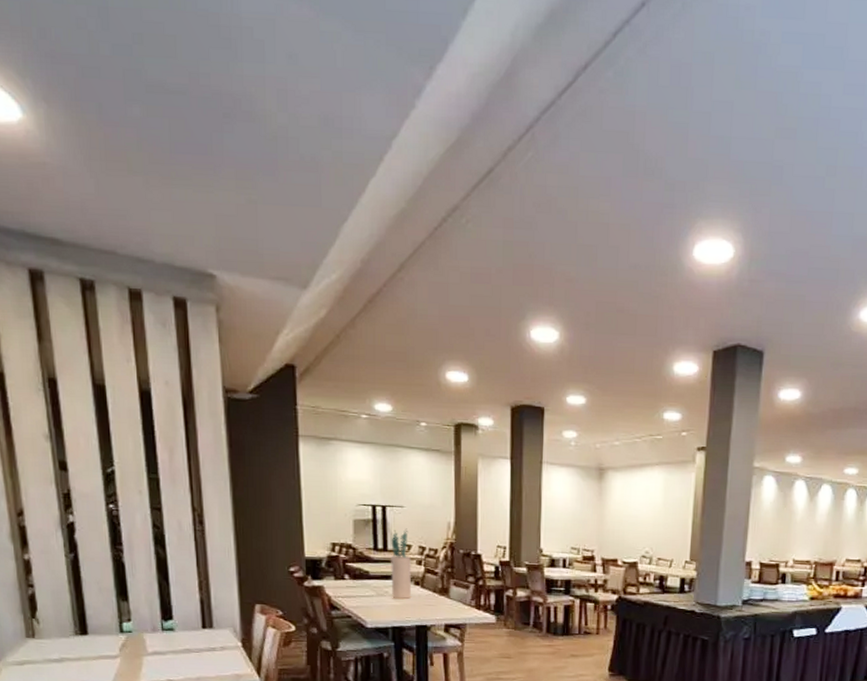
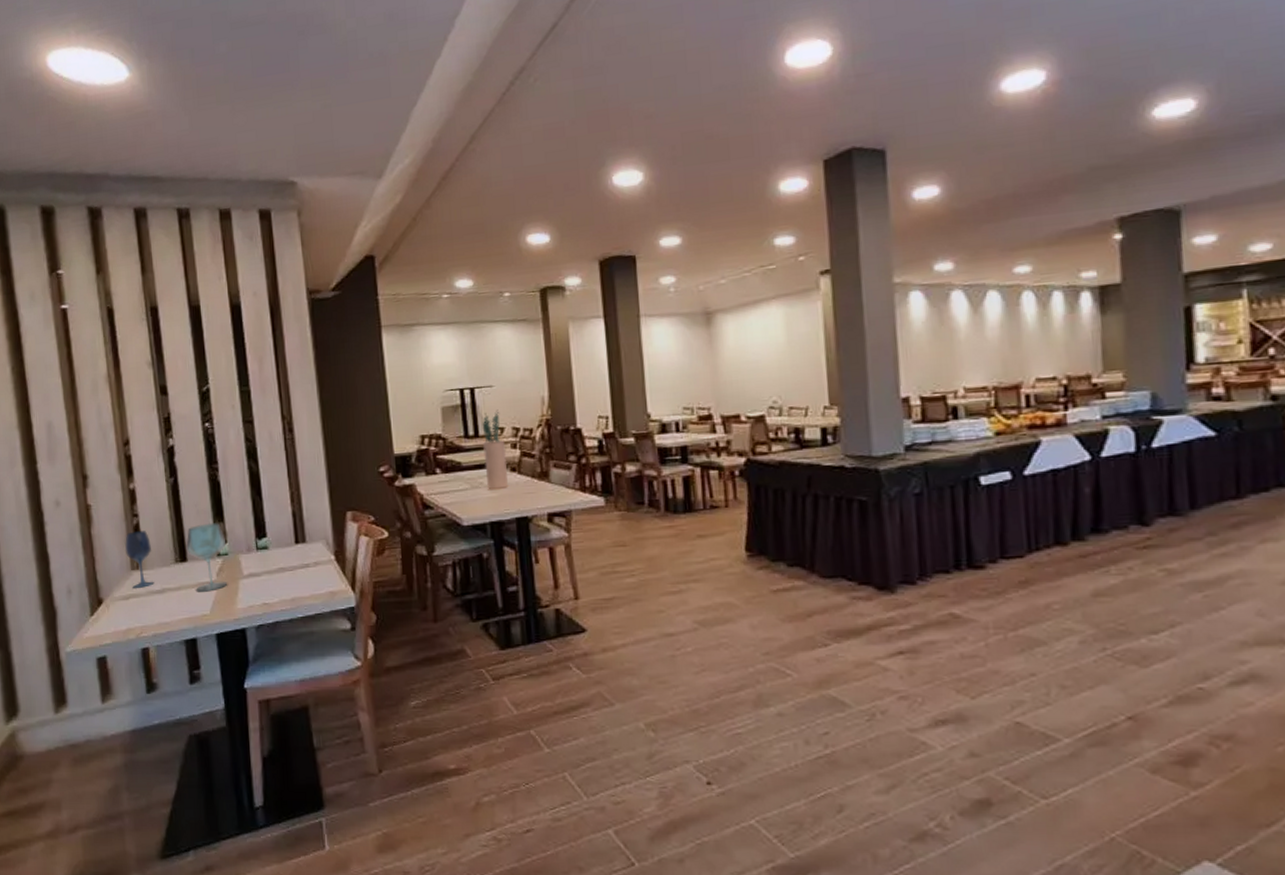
wineglass: none [19,601,52,656] -> present [125,531,154,588]
wine glass: none [87,601,131,665] -> present [186,523,228,592]

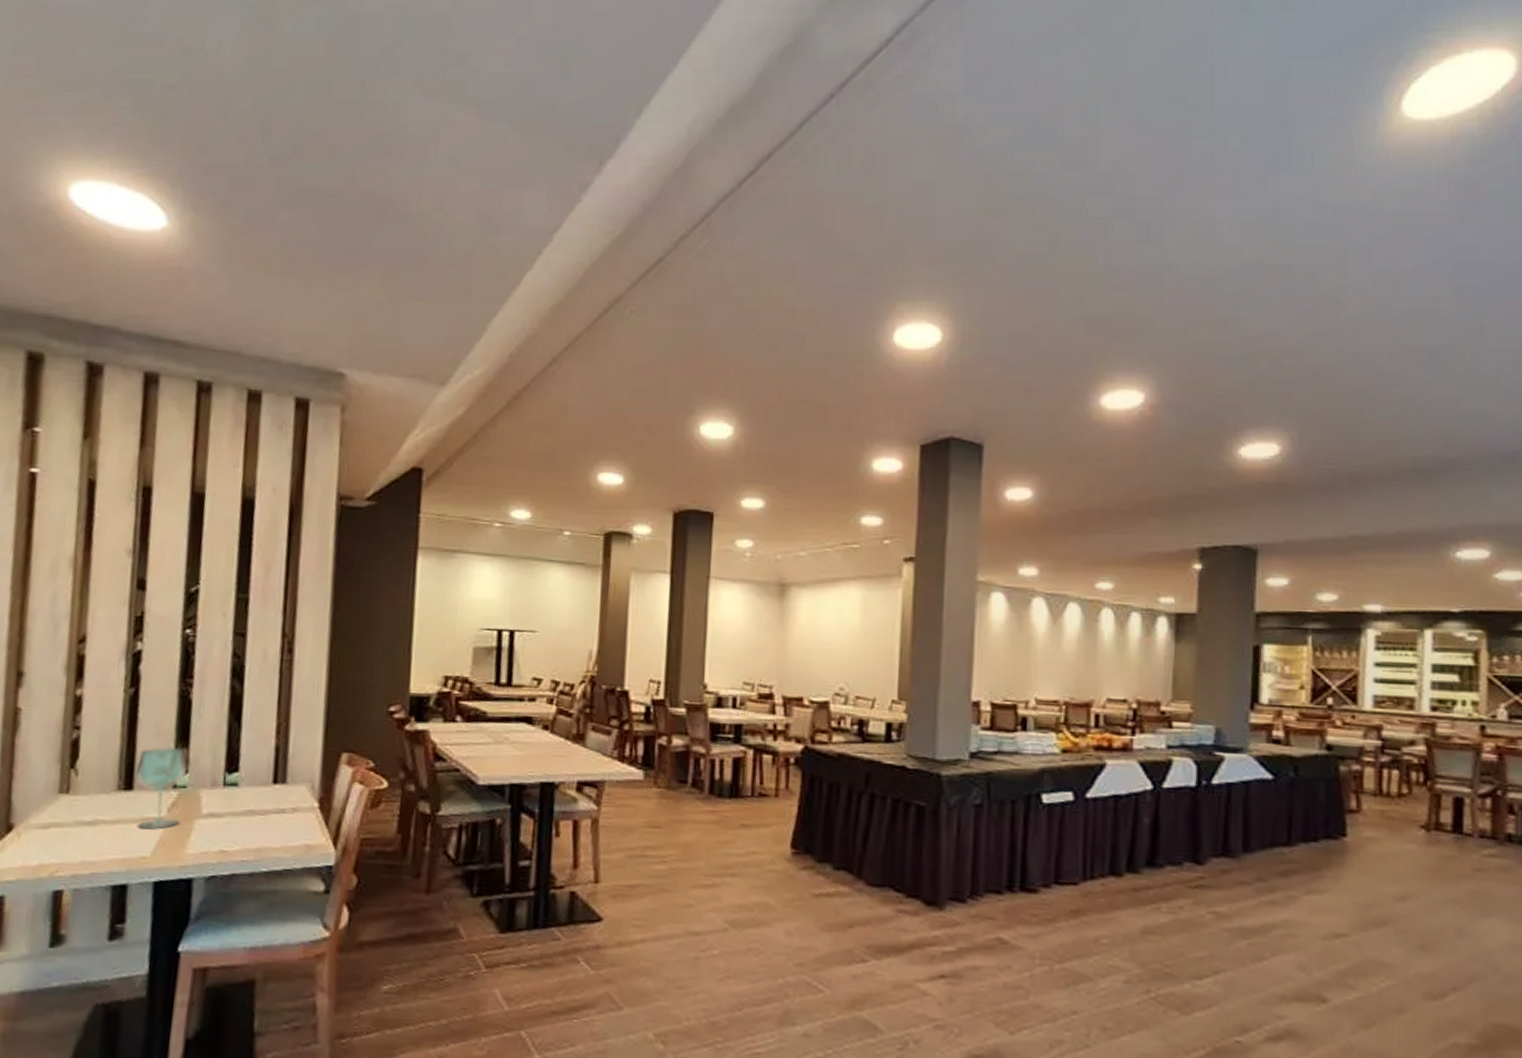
wineglass: present [125,531,154,588] -> none [55,747,91,817]
vase: present [482,409,508,490] -> none [513,658,540,749]

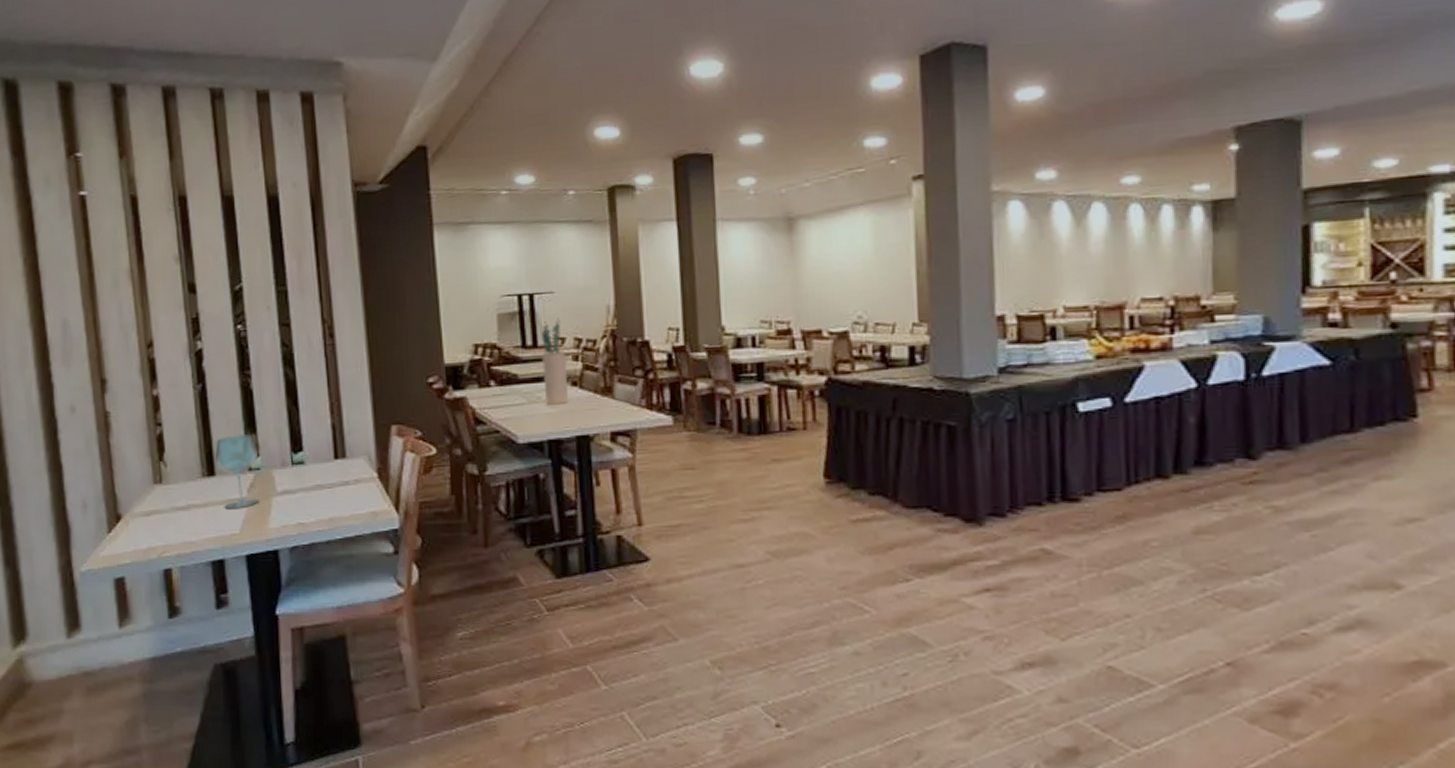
vase: none [513,658,540,749] -> present [541,318,568,406]

